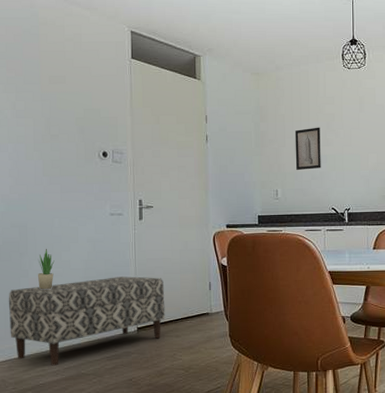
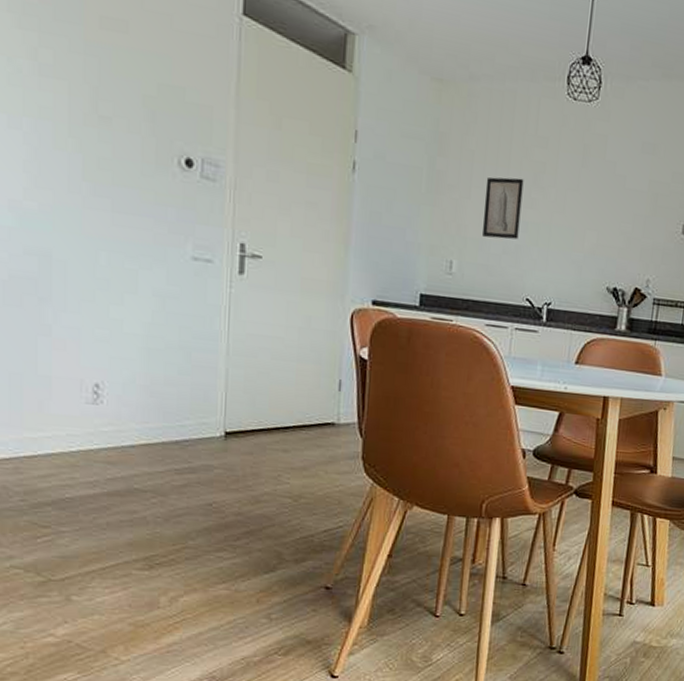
bench: present [8,276,165,366] -> none [16,352,271,474]
potted plant: present [38,249,55,289] -> none [68,297,97,359]

